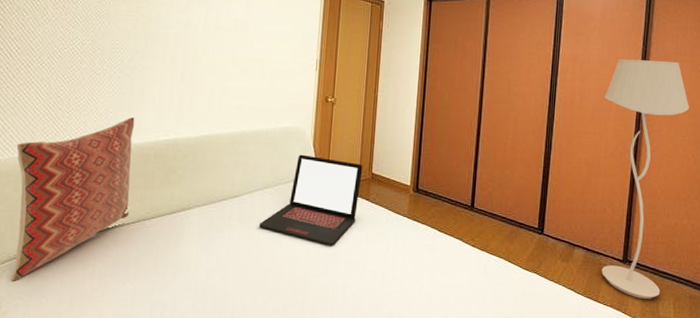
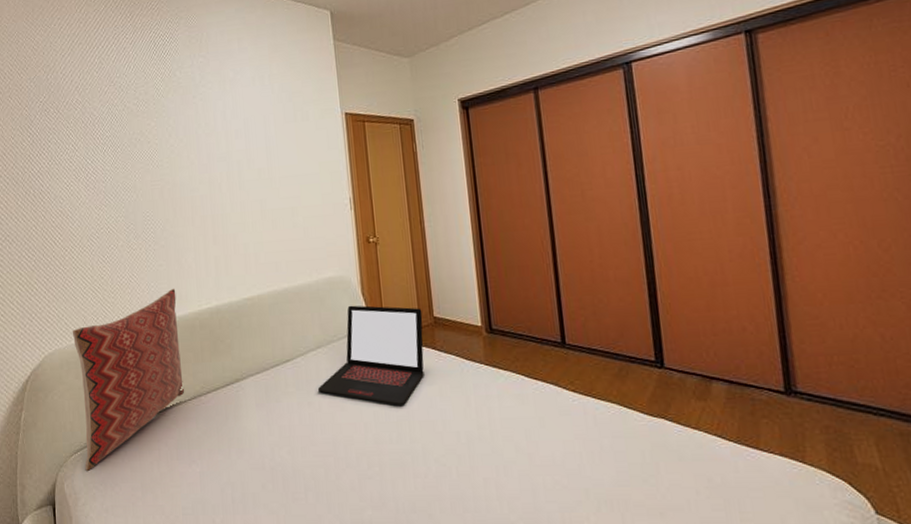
floor lamp: present [601,59,690,299] -> none [712,122,852,441]

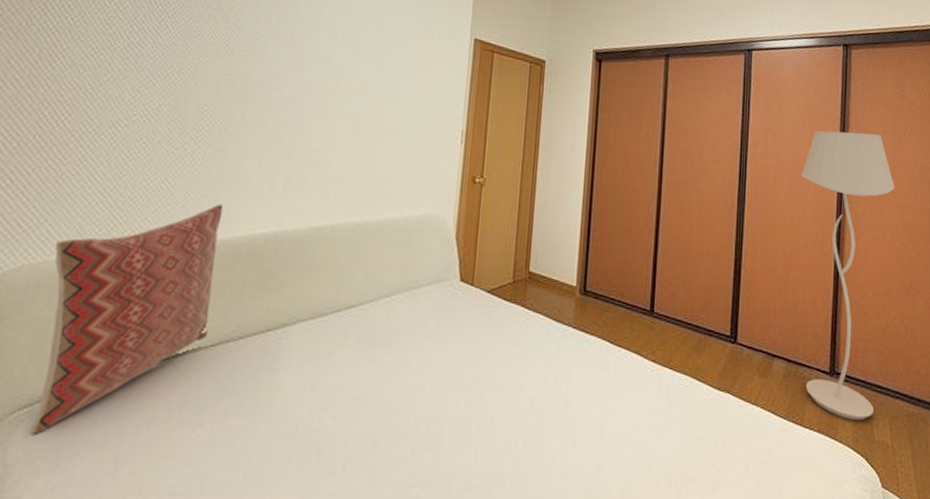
laptop: present [318,305,424,407] -> none [384,249,518,368]
floor lamp: none [712,122,852,441] -> present [800,130,895,420]

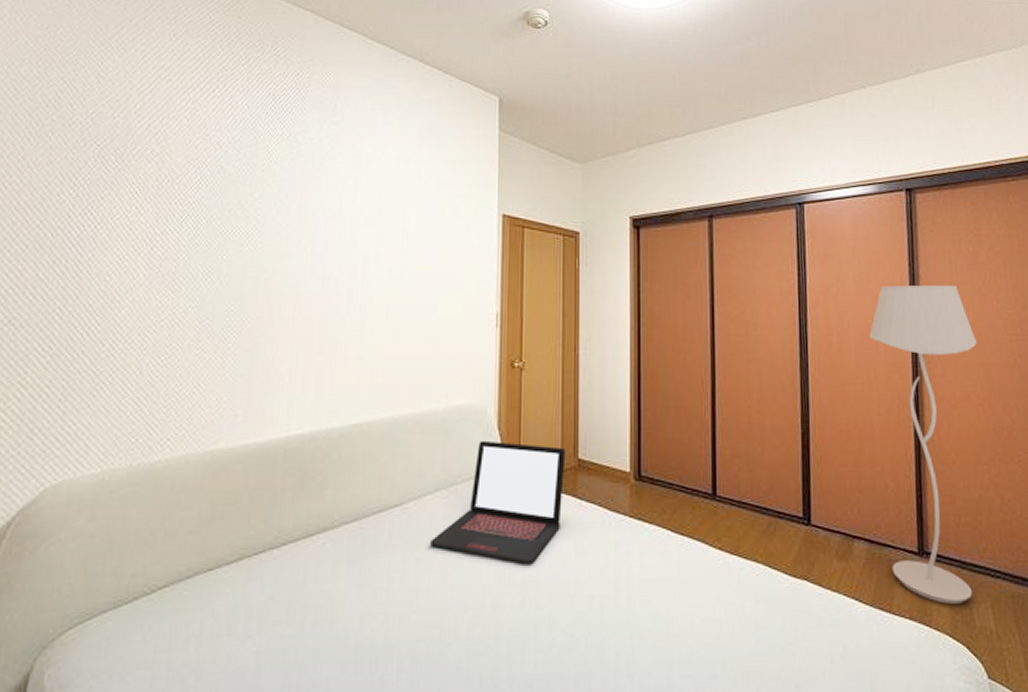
pillow: present [30,203,224,437] -> none [82,405,257,655]
laptop: none [384,249,518,368] -> present [430,440,566,565]

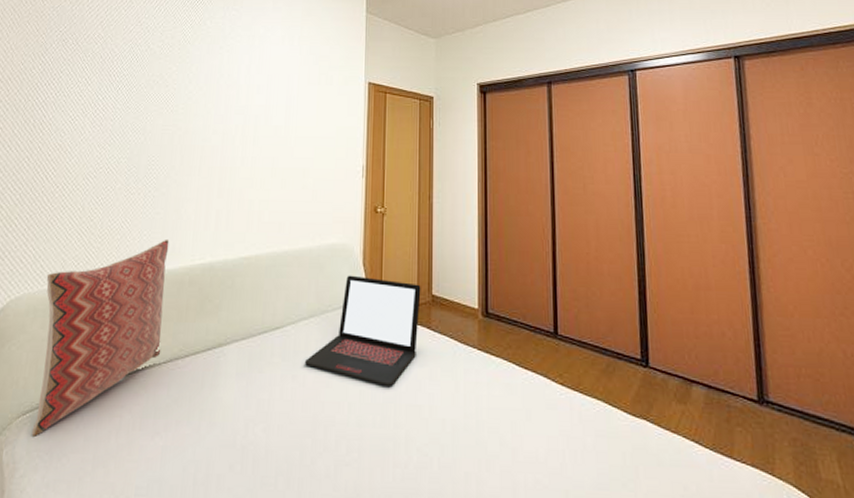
pillow: none [82,405,257,655] -> present [31,239,170,438]
floor lamp: present [868,284,977,604] -> none [700,144,817,454]

